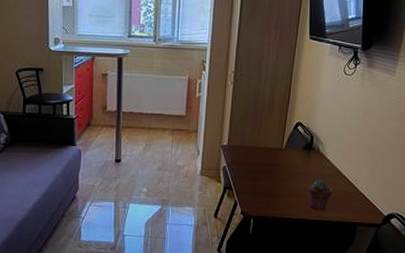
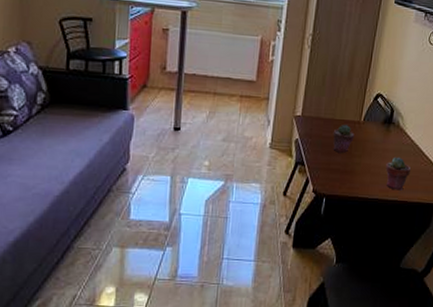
potted succulent: none [257,152,277,177] -> present [333,125,355,153]

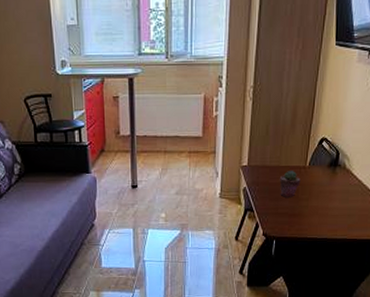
potted succulent: present [386,157,410,191] -> none [333,197,359,229]

